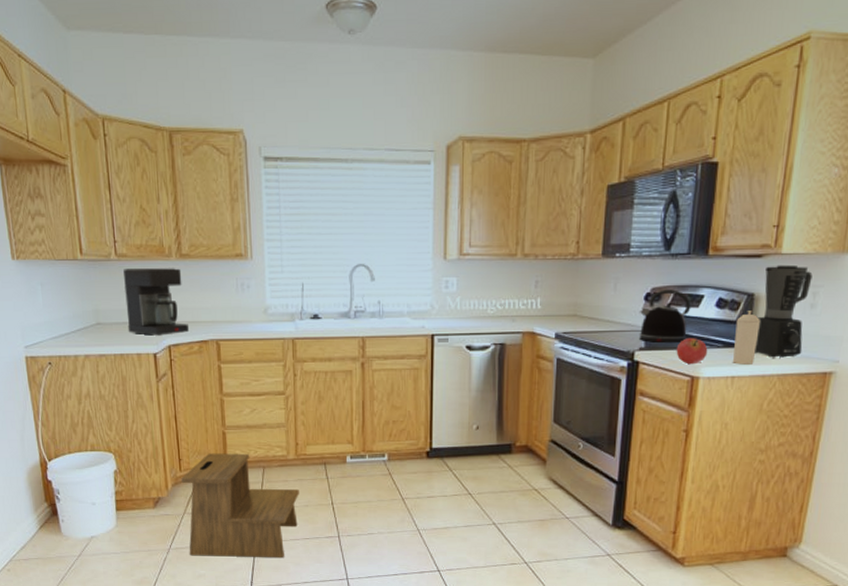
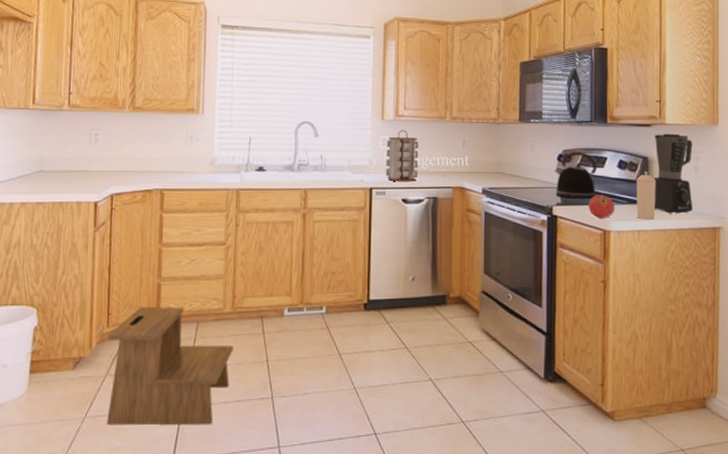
coffee maker: present [123,268,189,336] -> none [70,119,134,184]
spice rack: none [449,270,485,328] -> present [386,130,419,182]

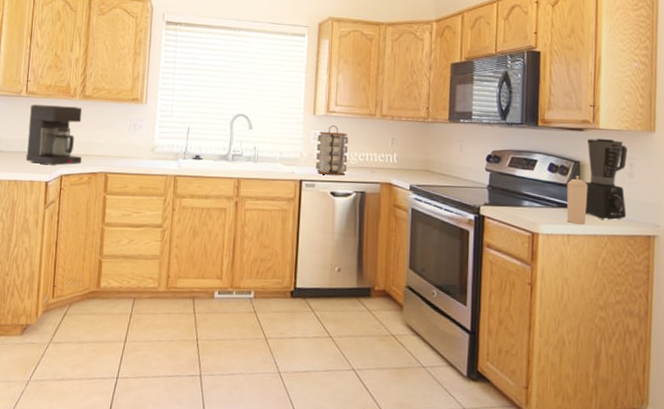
coffee maker: none [70,119,134,184] -> present [25,104,83,166]
step stool: present [106,307,233,425] -> none [48,281,166,396]
kettle: present [553,152,598,200] -> none [482,153,527,201]
fruit: present [588,195,615,219] -> none [517,197,544,222]

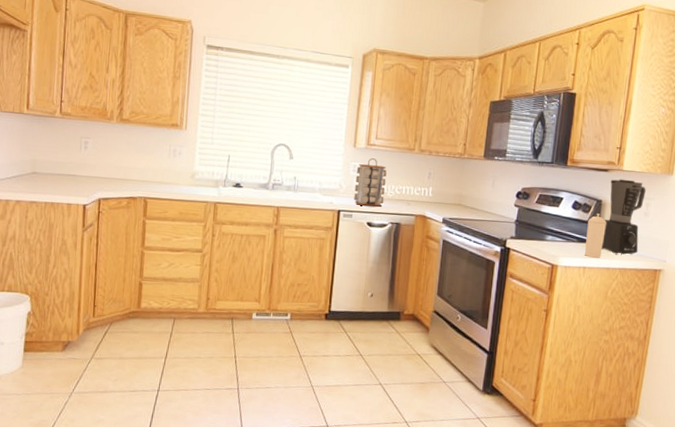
coffee maker: present [25,104,83,166] -> none [62,126,120,189]

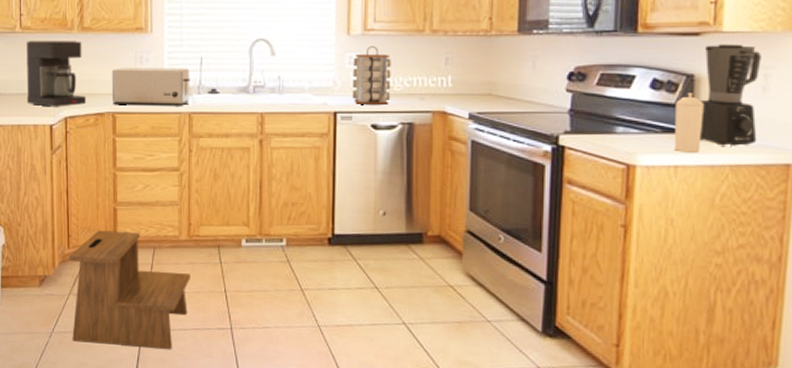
coffee maker: none [62,126,120,189] -> present [26,41,86,107]
step stool: none [91,301,205,407] -> present [69,230,190,349]
toaster: none [144,158,218,197] -> present [112,68,190,107]

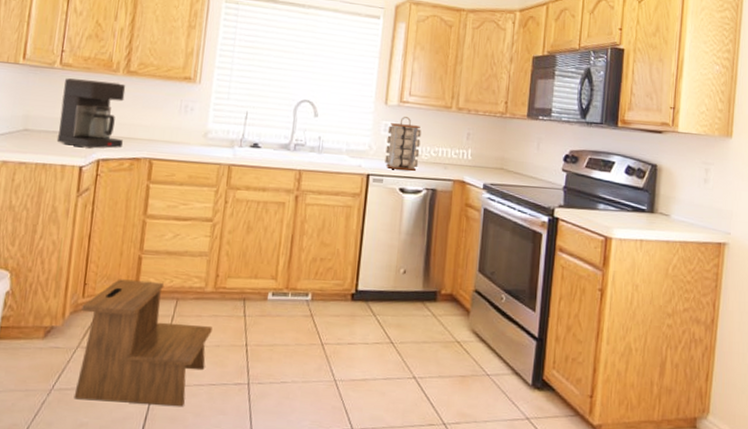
toaster: present [112,68,190,107] -> none [150,114,234,159]
canister: present [675,93,703,153] -> none [641,179,663,230]
blender: present [700,43,761,146] -> none [659,141,704,227]

